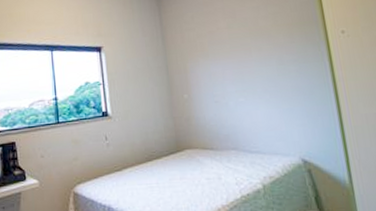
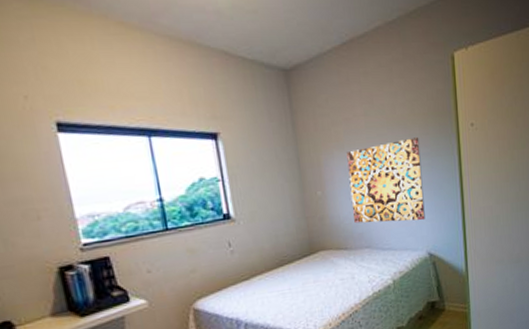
wall art: none [211,46,296,126] -> present [346,137,425,224]

